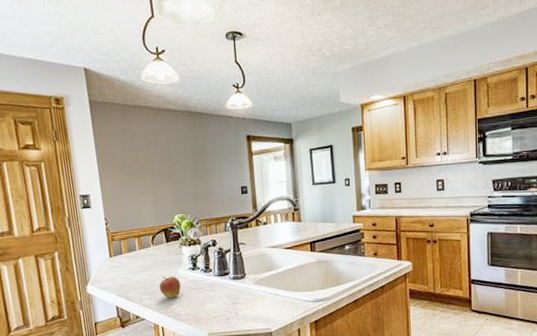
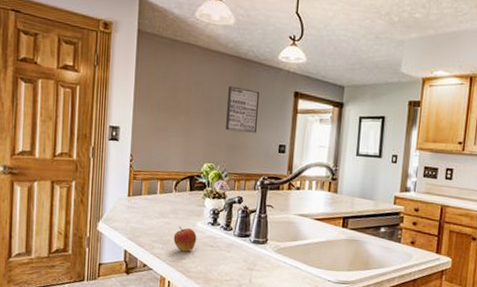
wall art: none [185,139,218,182] -> present [226,86,259,133]

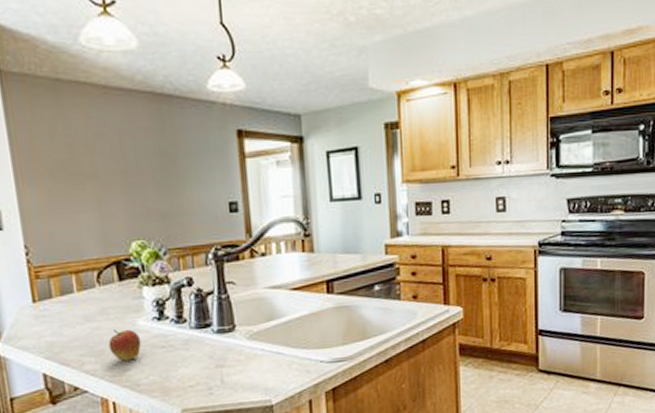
wall art: present [226,86,259,133] -> none [146,133,195,194]

